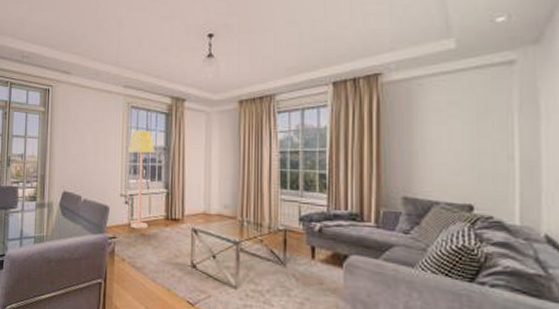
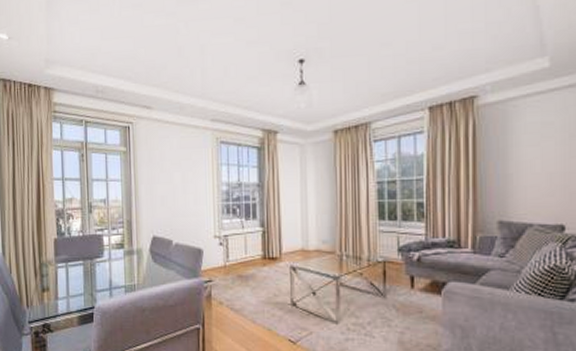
lamp: present [128,131,155,230] -> none [220,167,248,271]

